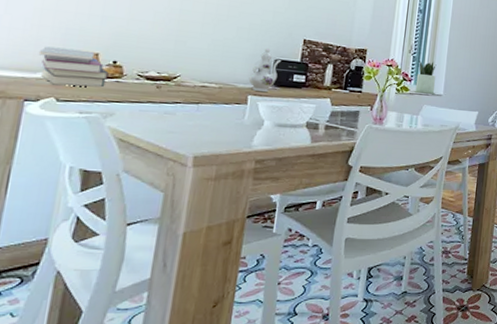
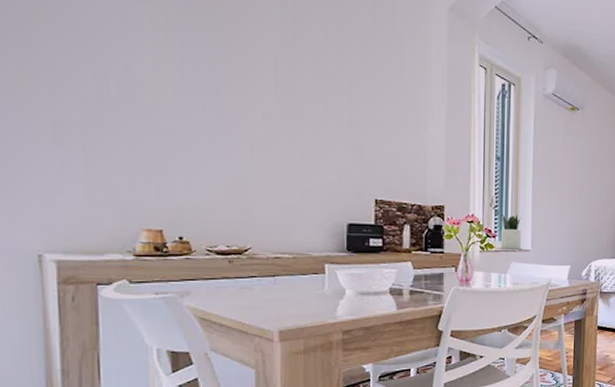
books: present [38,46,109,88] -> none [100,226,177,267]
ewer: present [248,47,282,92] -> none [322,211,355,259]

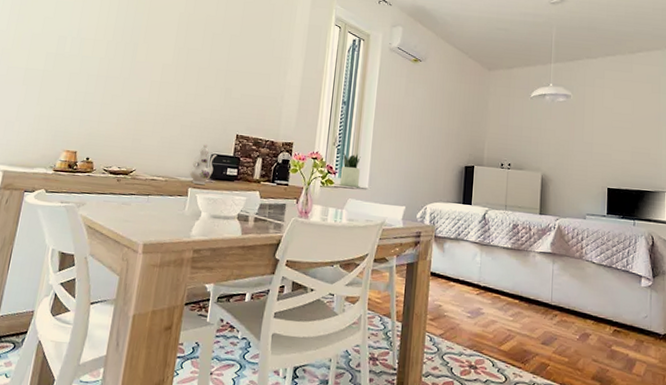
ewer: none [322,211,355,259] -> present [189,143,218,185]

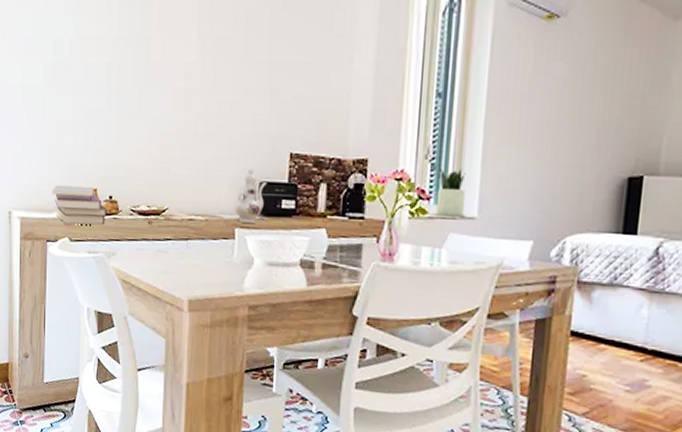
books: none [36,146,83,181] -> present [51,185,107,226]

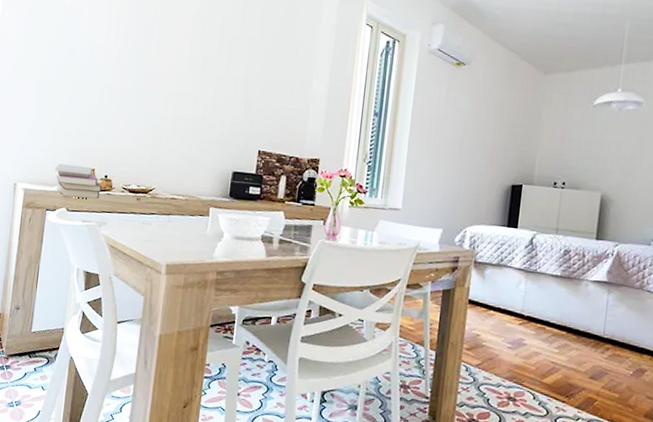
ewer: present [234,168,268,223] -> none [210,160,239,204]
planter: present [434,168,466,219] -> none [368,170,394,209]

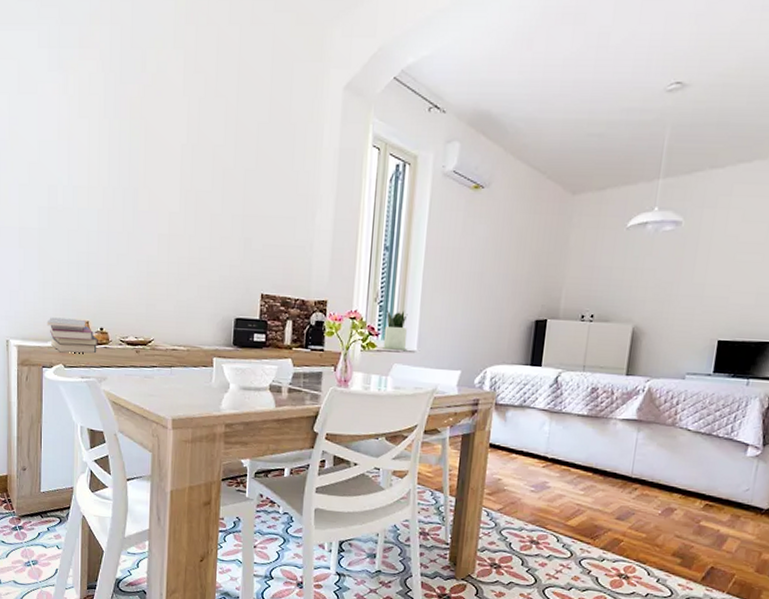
planter: none [368,170,394,209] -> present [381,310,408,352]

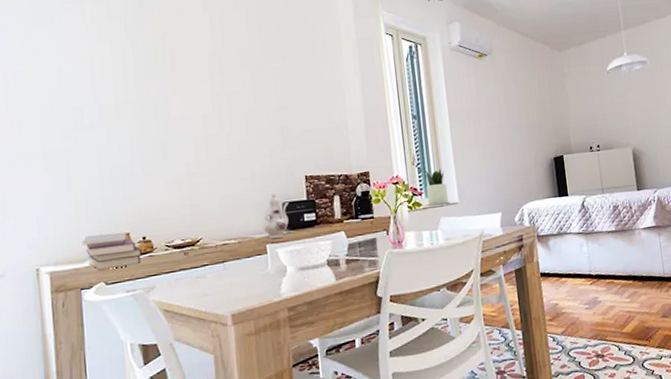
ewer: none [212,306,242,353] -> present [263,192,290,239]

